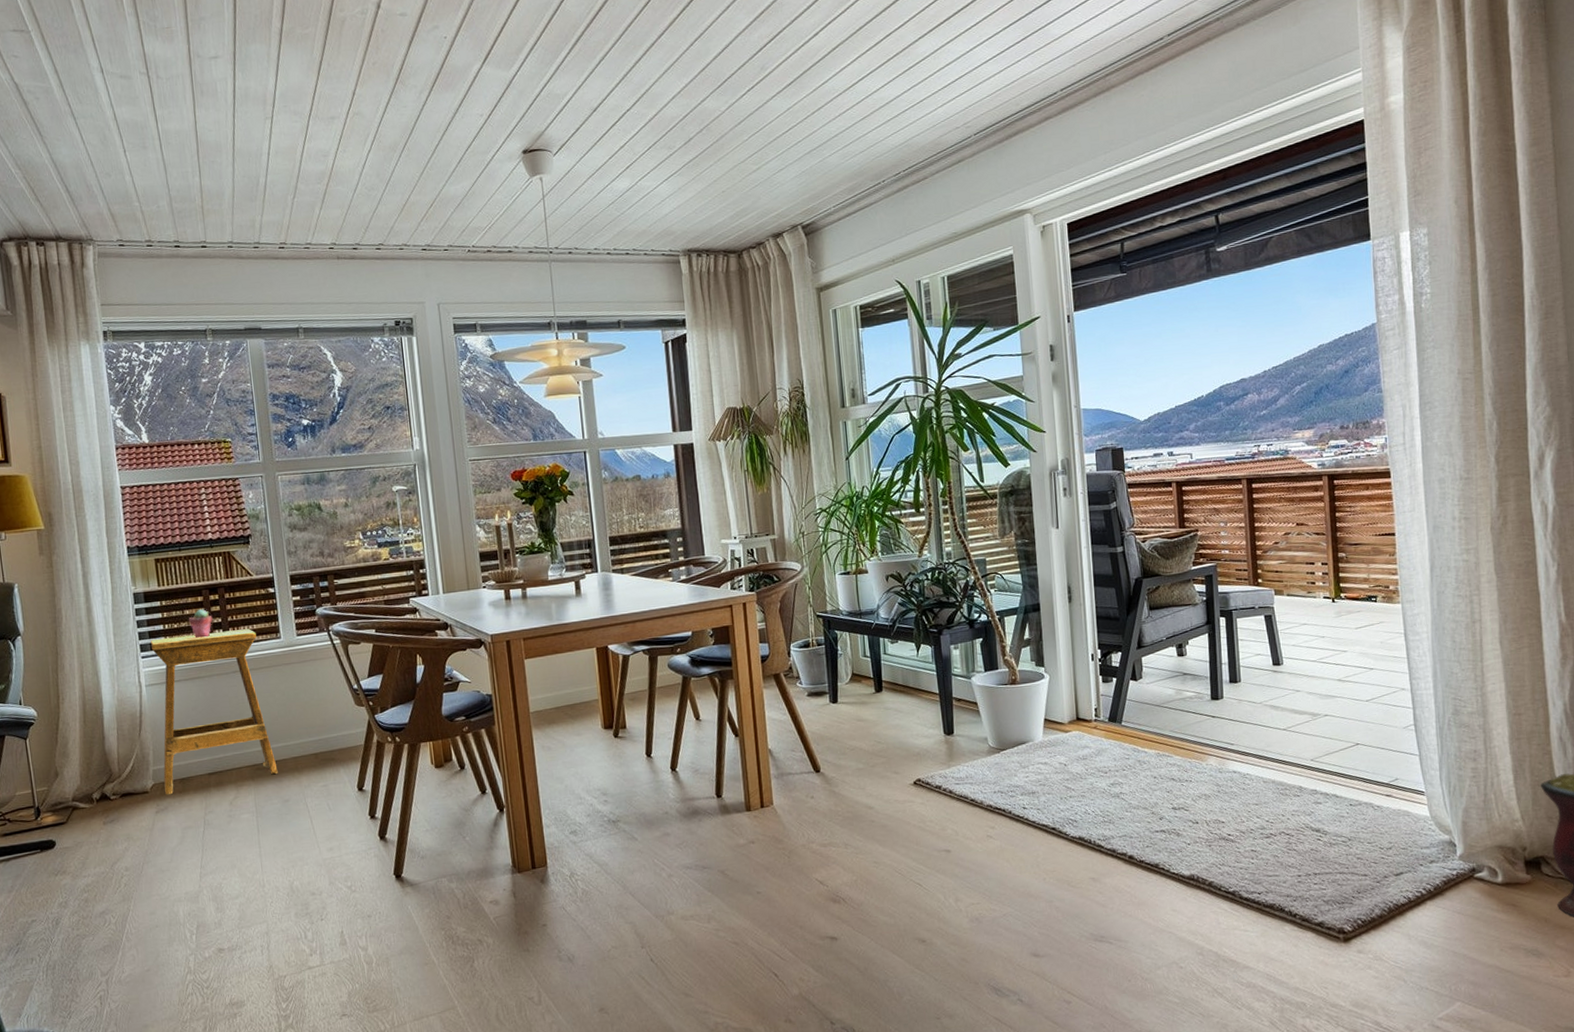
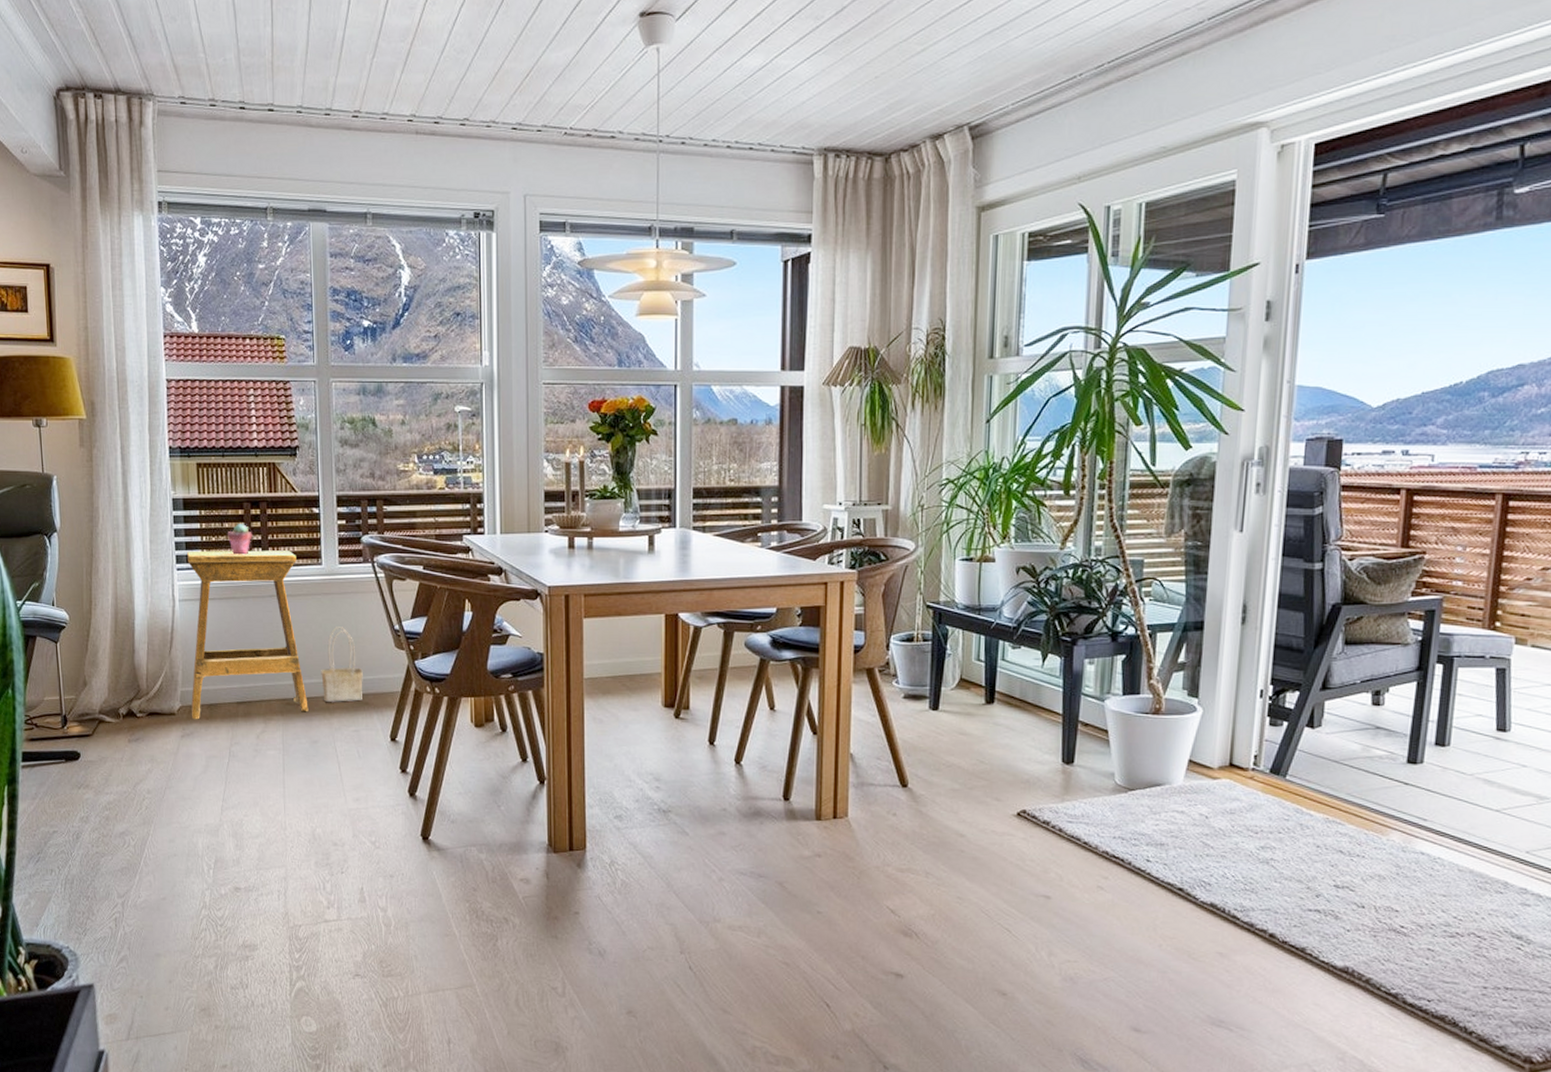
basket: none [287,692,328,762] -> present [321,627,363,702]

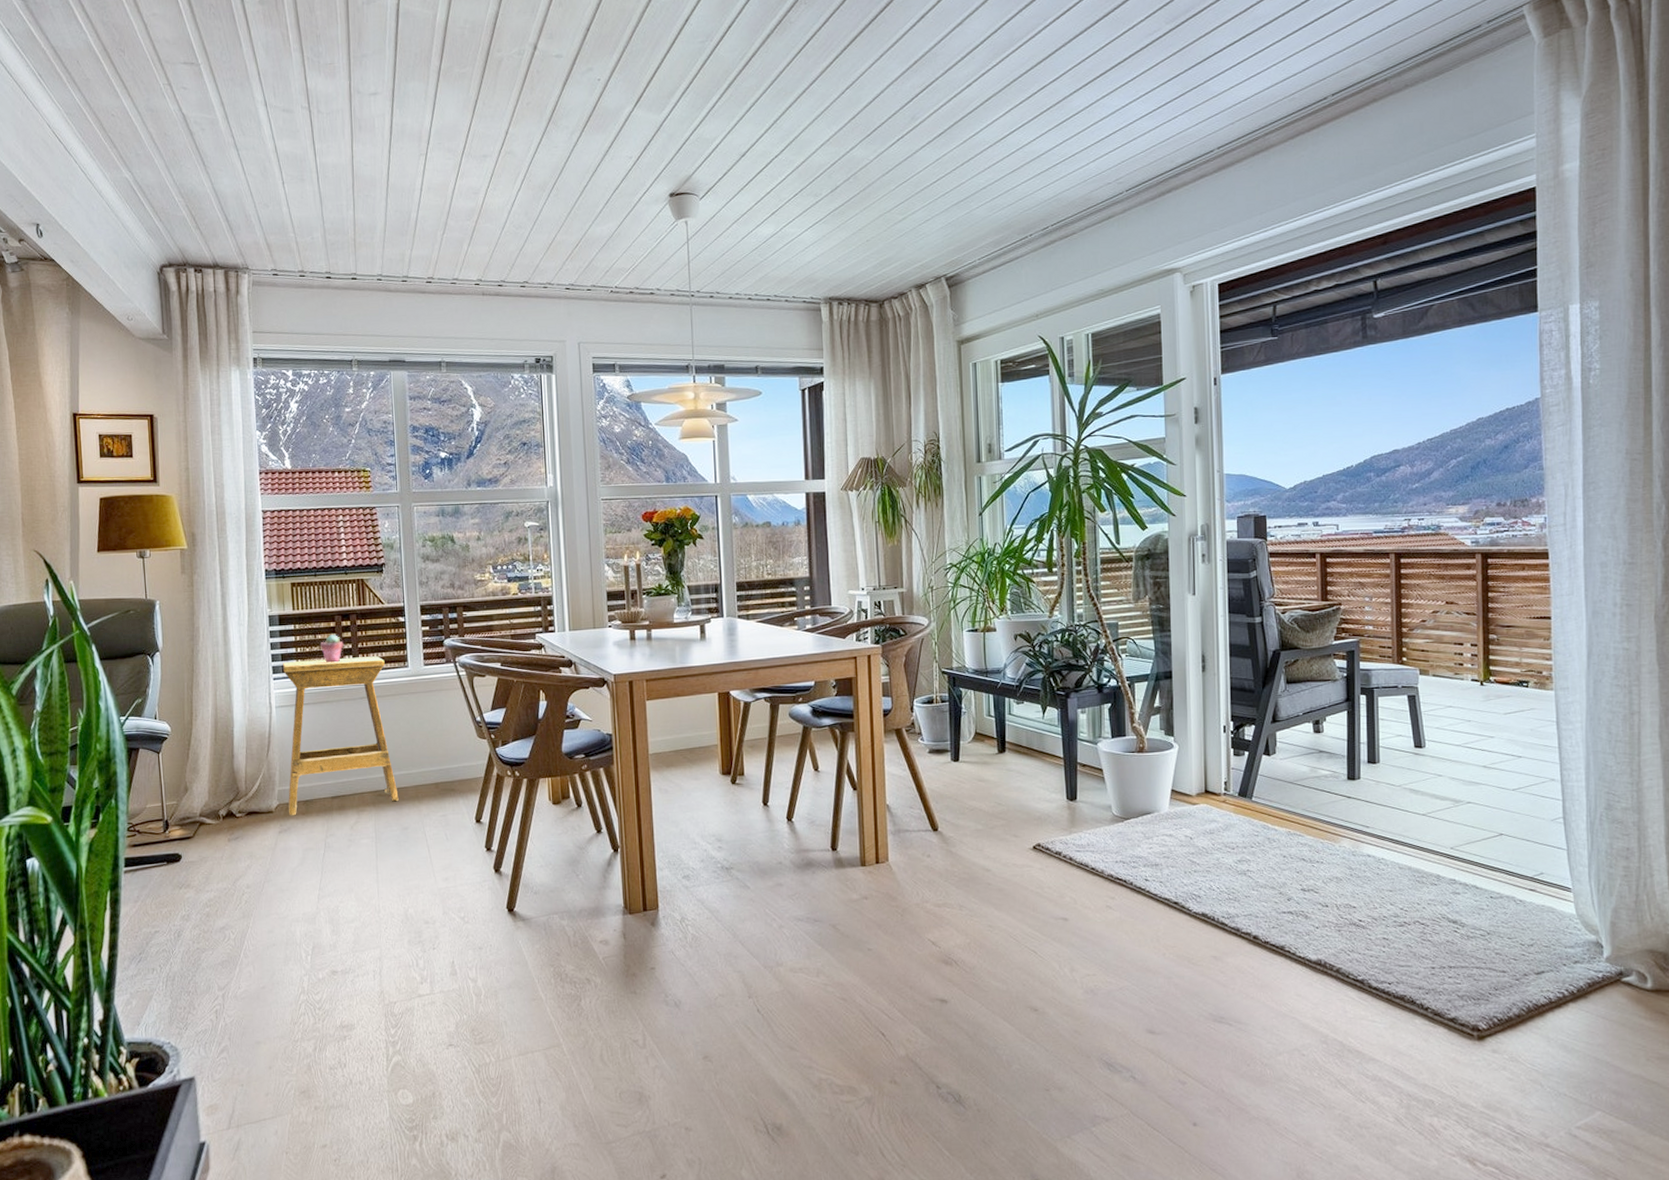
basket: present [321,627,363,702] -> none [409,722,449,791]

